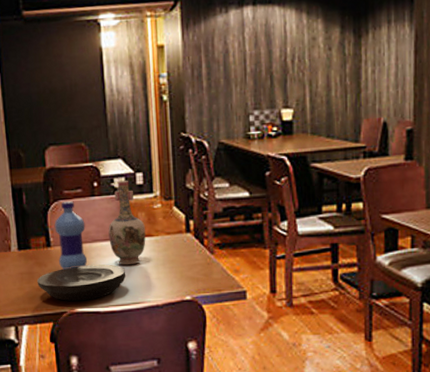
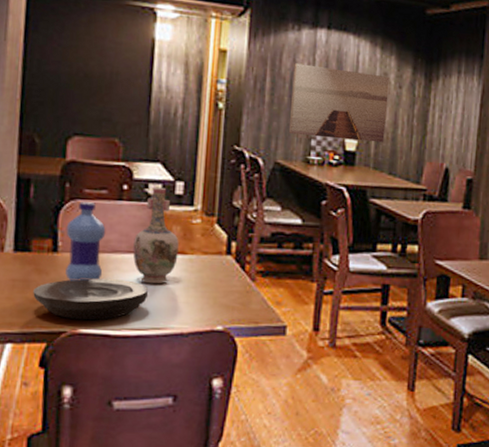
wall art: none [226,40,319,113] -> present [289,63,390,143]

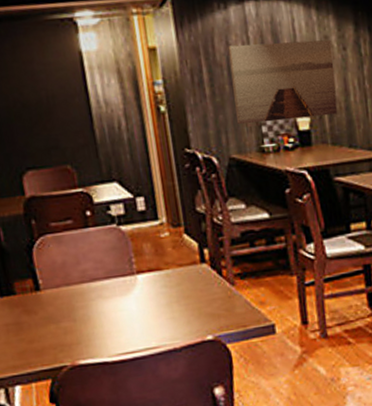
plate: present [33,278,148,320] -> none [27,306,134,353]
water bottle: present [65,202,106,281] -> none [42,235,87,317]
vase: present [133,187,179,284] -> none [108,206,155,306]

